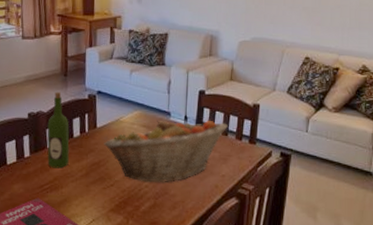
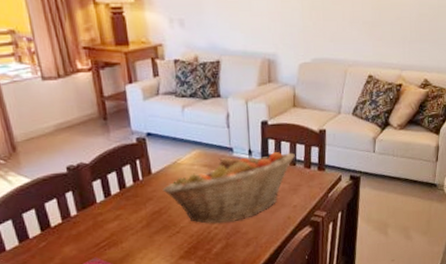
wine bottle: present [47,91,70,169] -> none [92,138,125,224]

